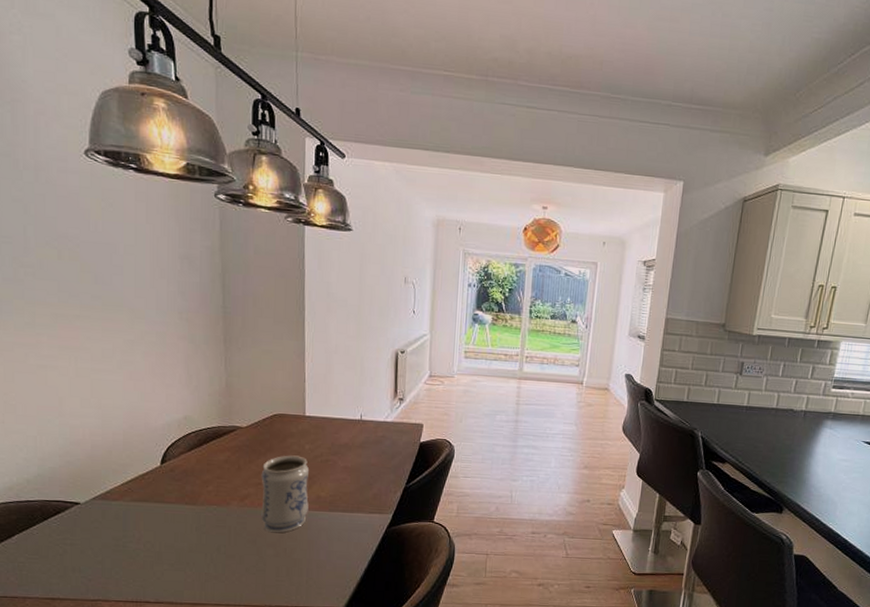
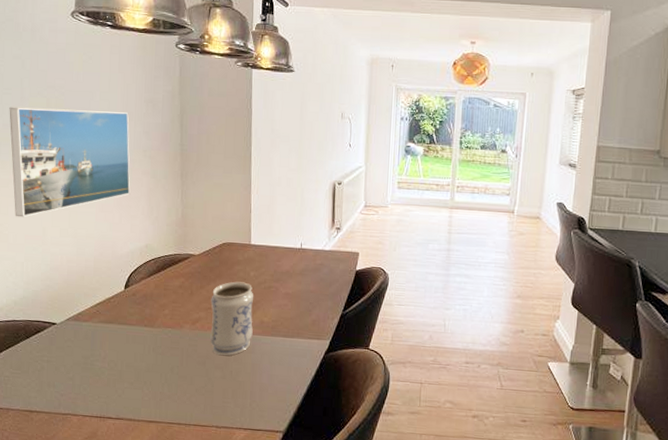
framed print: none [10,258,165,386] -> present [9,107,131,218]

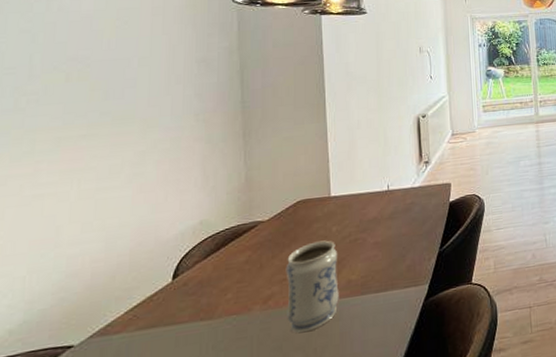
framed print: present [9,107,131,218] -> none [11,76,179,220]

